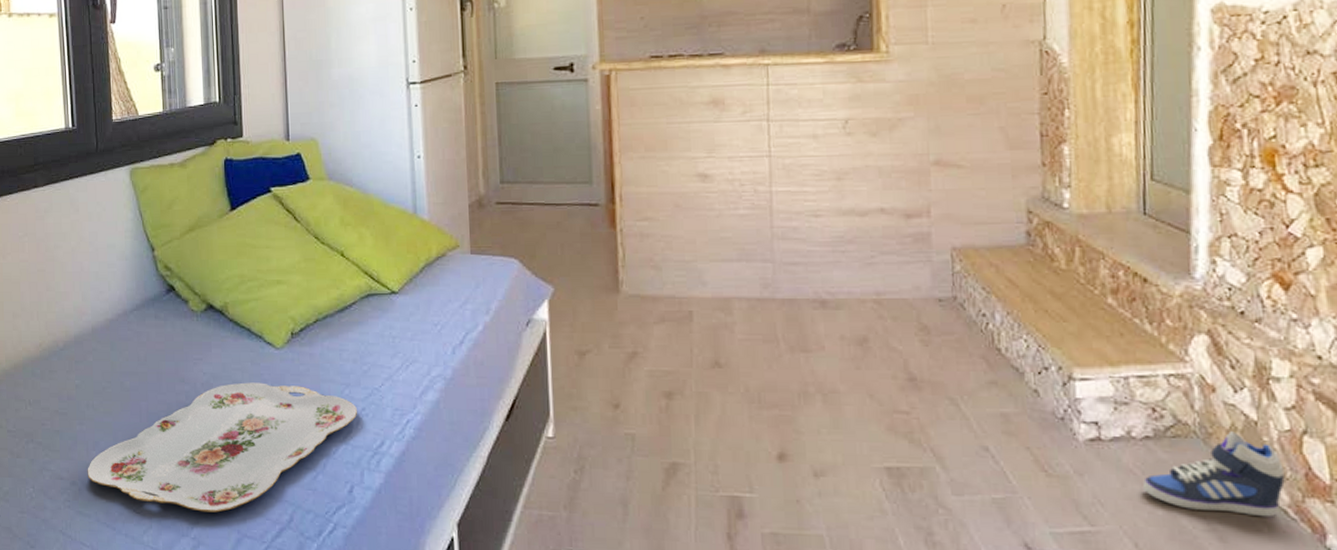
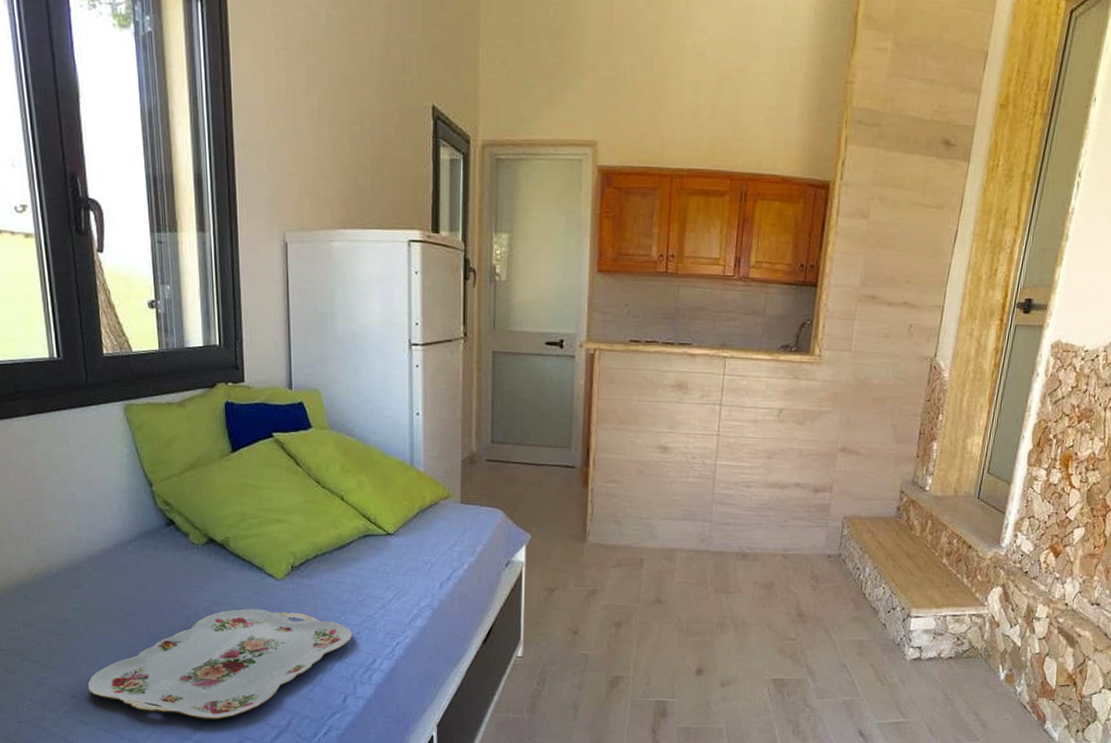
sneaker: present [1142,431,1285,518] -> none [941,654,1030,711]

